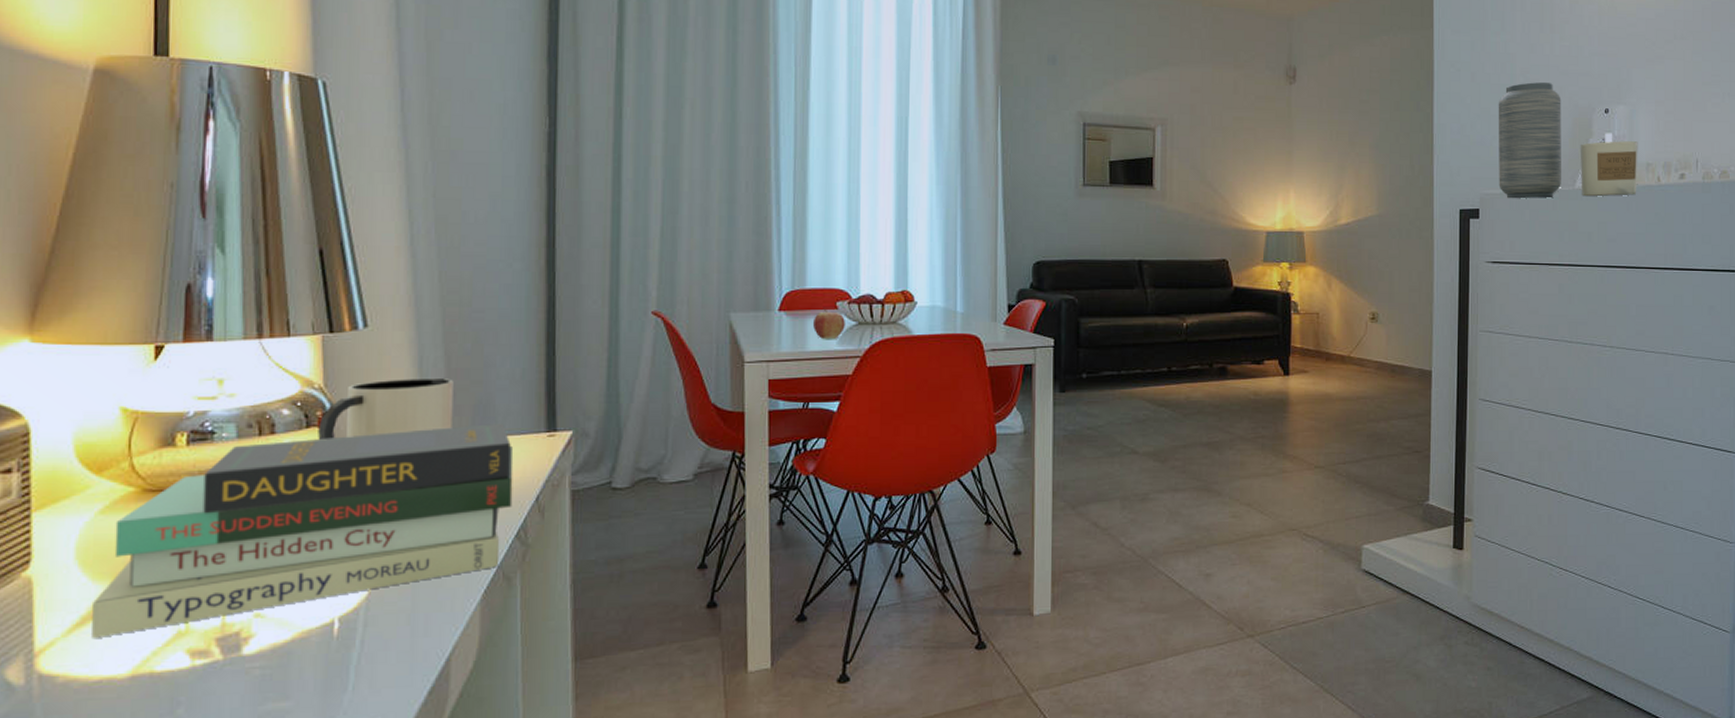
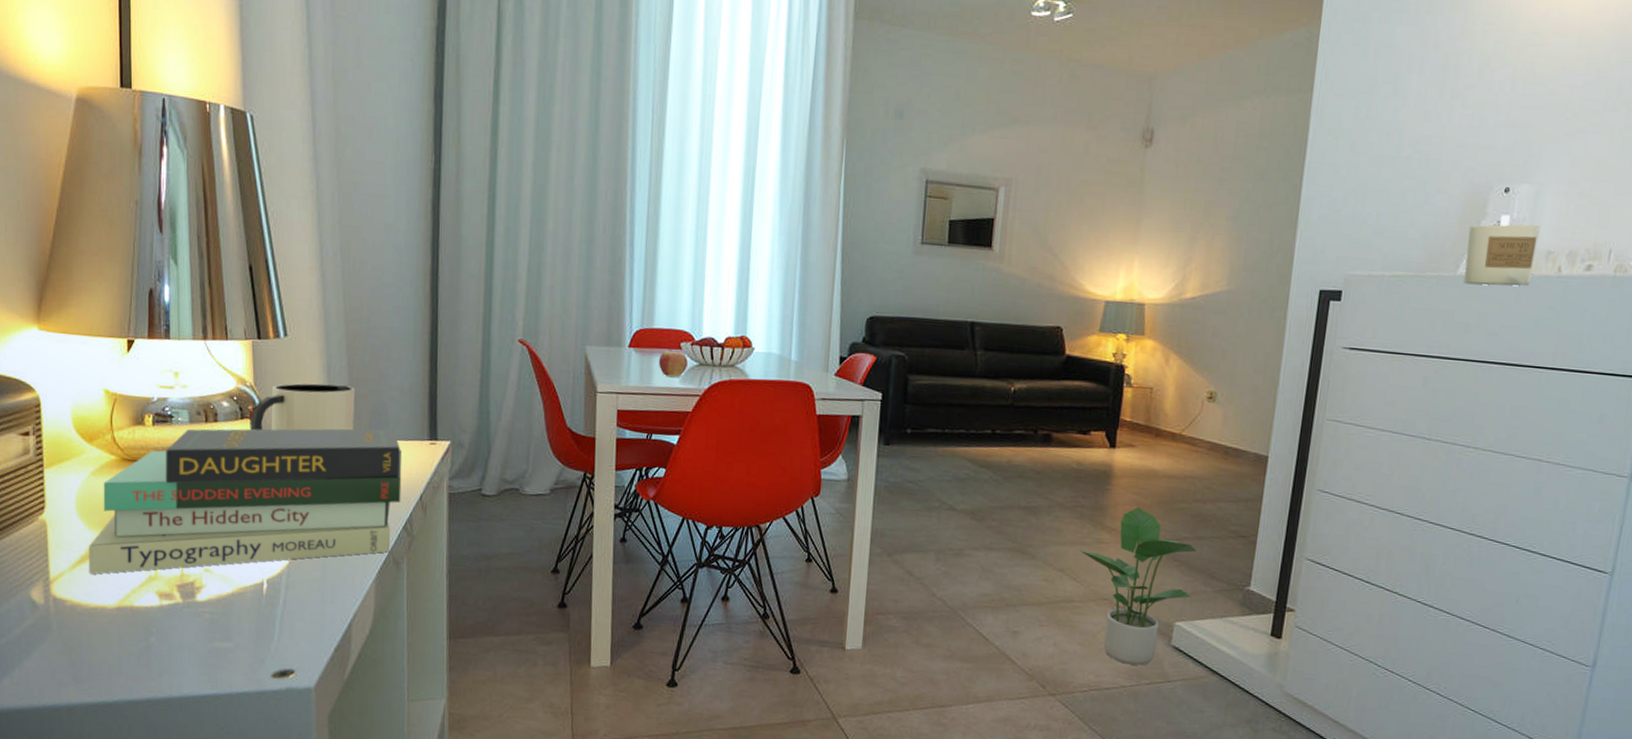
potted plant: none [1265,432,1375,594] -> present [1080,507,1196,666]
vase: present [1498,81,1561,199] -> none [1367,154,1454,283]

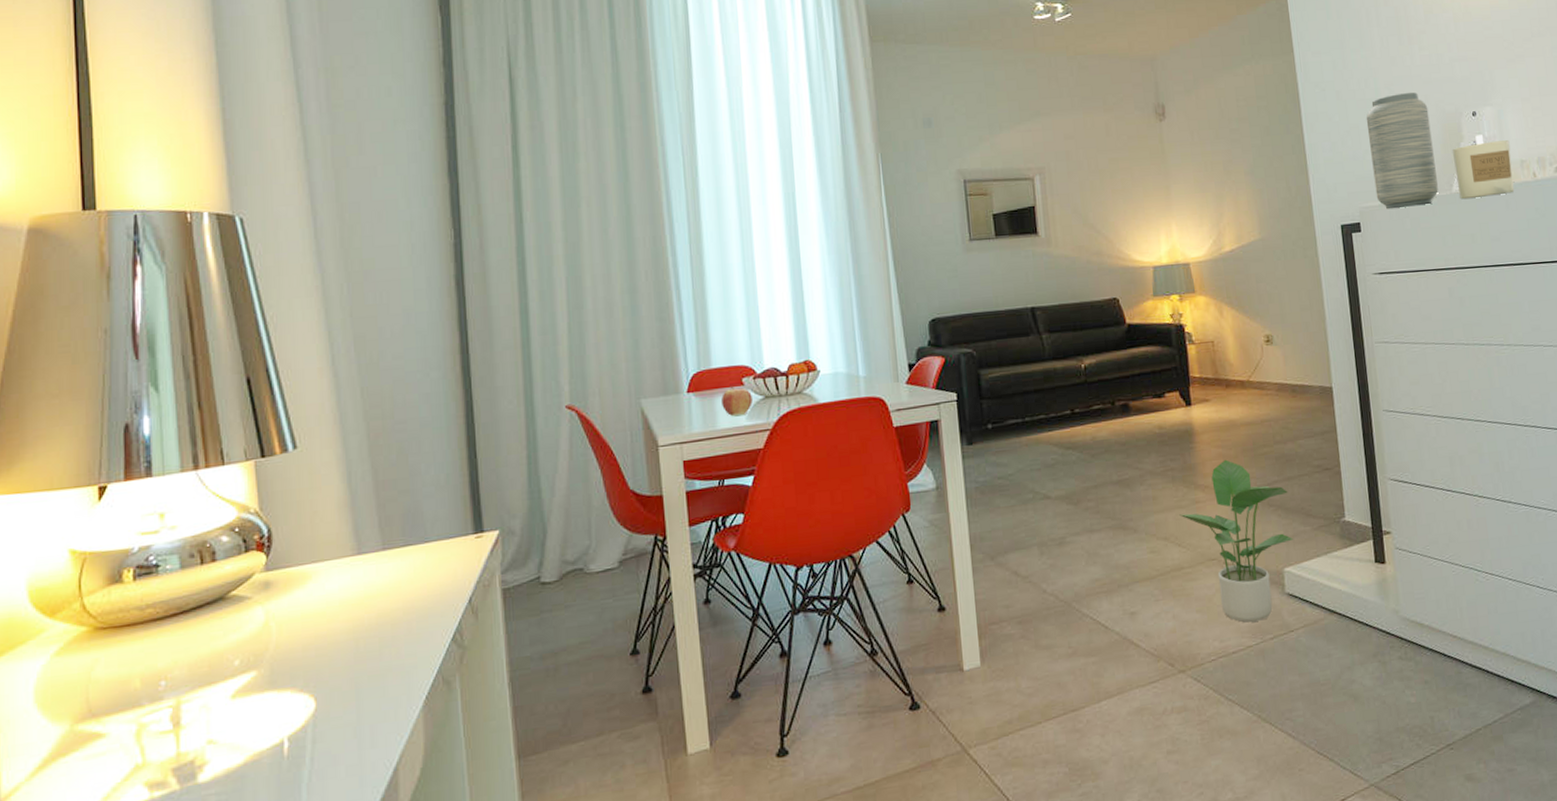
books: present [89,428,402,574] -> none [53,530,447,779]
mug: present [250,383,355,431] -> none [256,490,384,564]
vase: none [1367,154,1454,283] -> present [1366,92,1438,210]

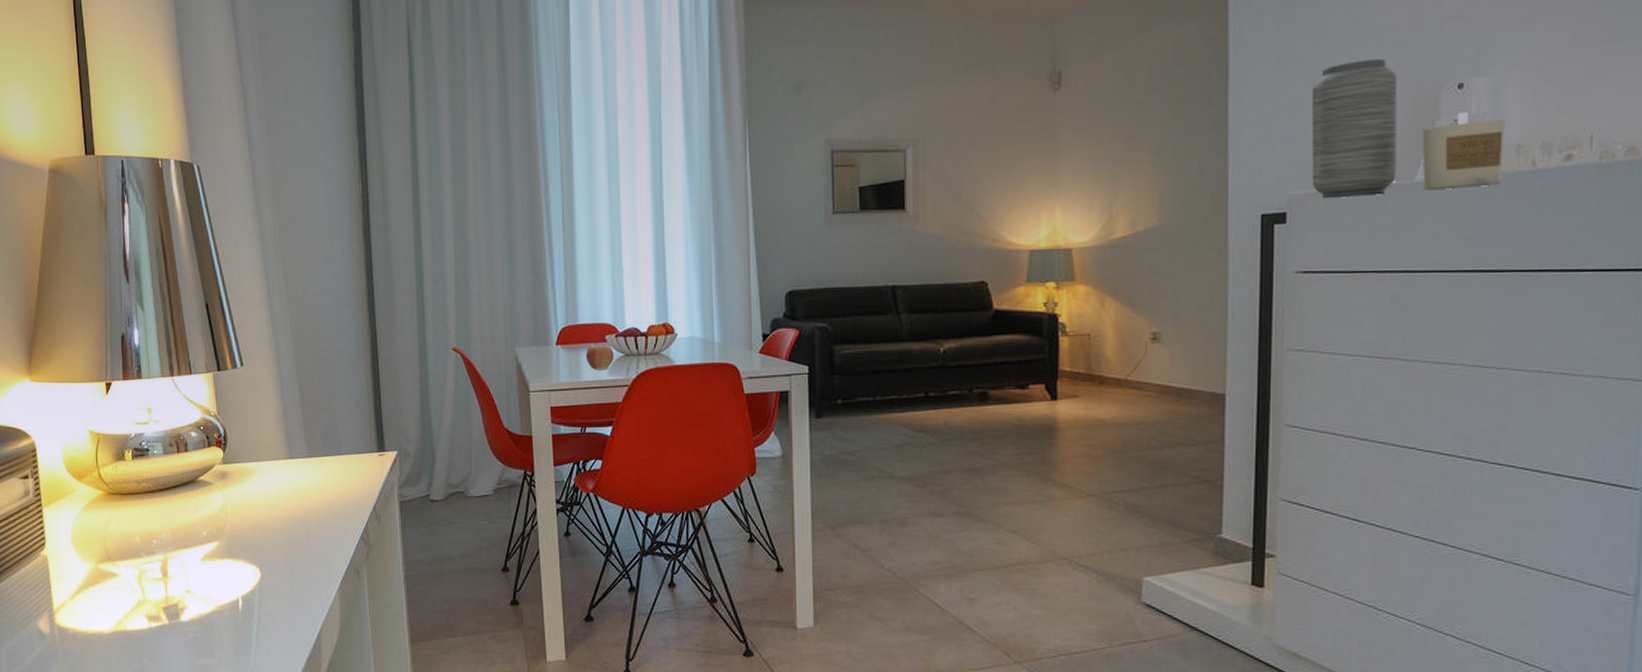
potted plant: present [1179,459,1293,623] -> none [1032,459,1157,626]

